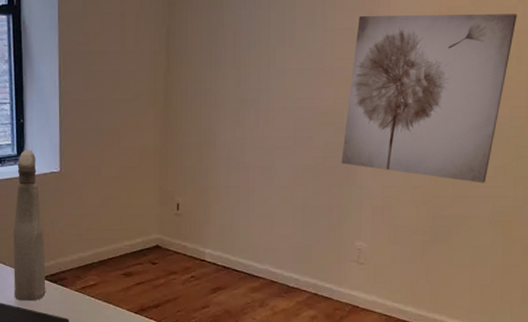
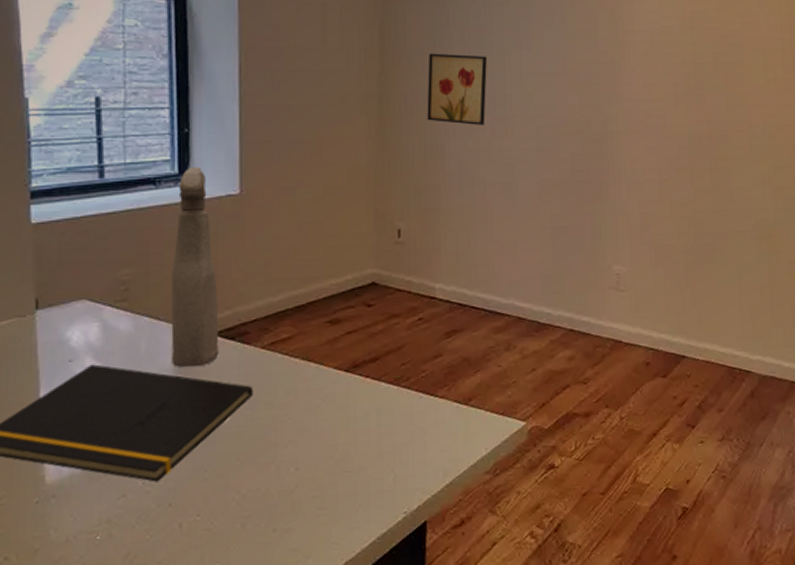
wall art: none [203,53,254,117] -> present [427,53,487,125]
wall art: present [342,14,517,183] -> none [591,17,760,196]

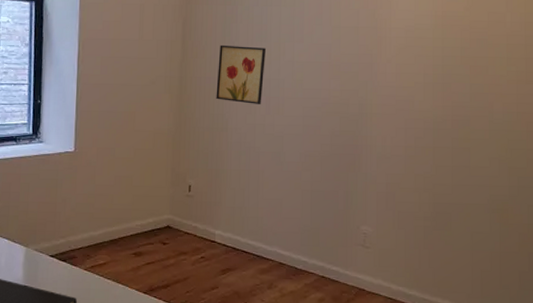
spray bottle: present [171,166,219,368] -> none [21,129,56,280]

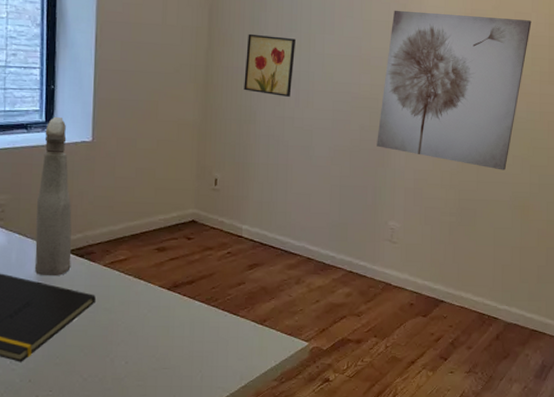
spray bottle: none [21,129,56,280] -> present [34,116,72,277]
wall art: none [347,15,506,173] -> present [377,10,532,171]

